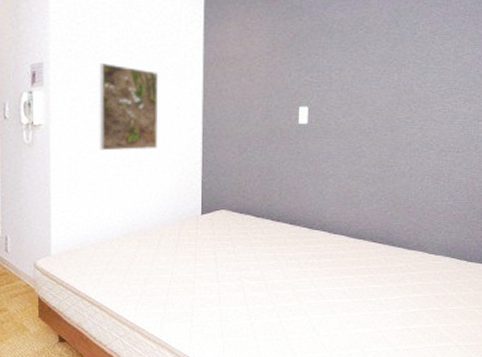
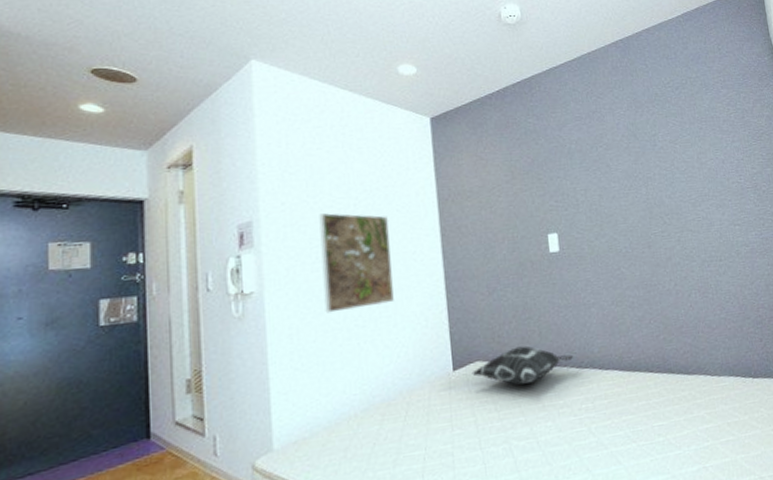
decorative pillow: none [217,202,307,235] -> present [472,346,574,385]

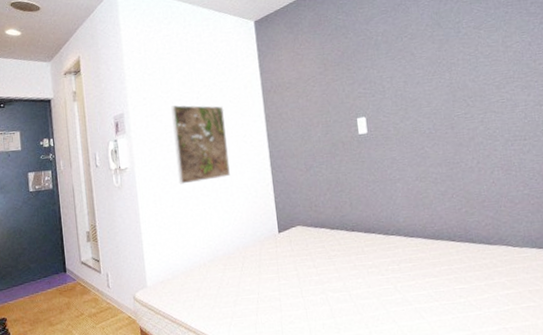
decorative pillow: present [472,346,574,385] -> none [294,214,381,247]

